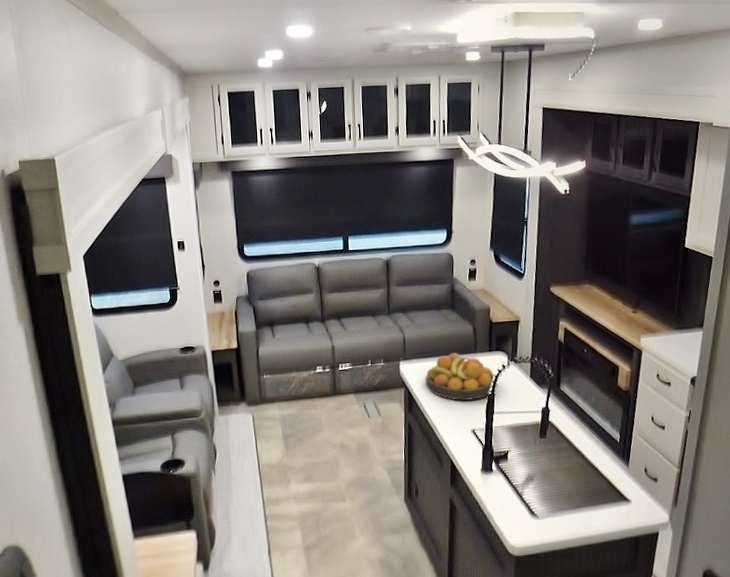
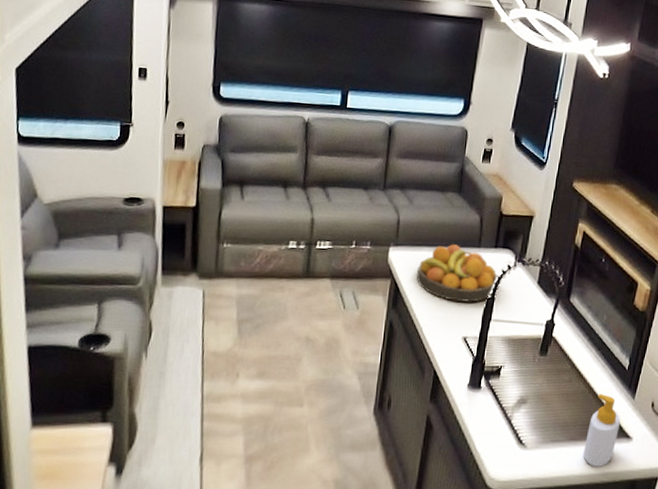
soap bottle: none [589,465,619,529] -> present [583,393,621,467]

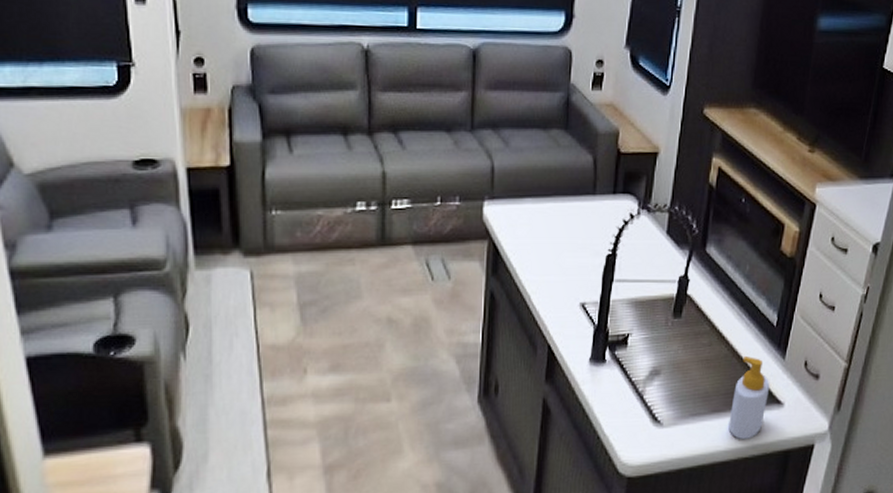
fruit bowl: present [417,244,498,302] -> none [520,193,618,261]

